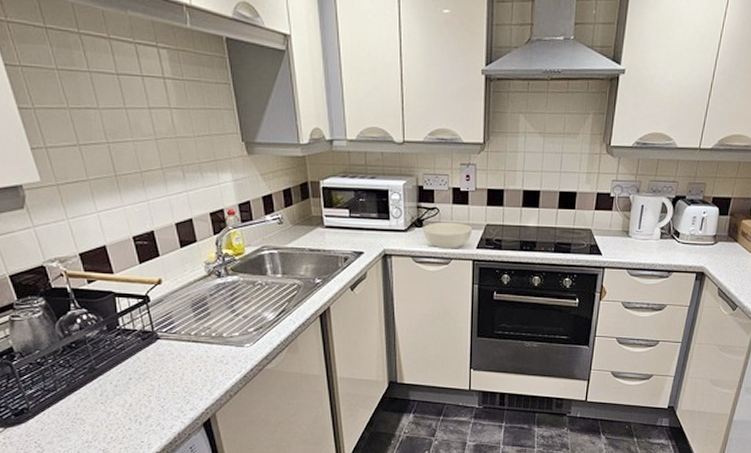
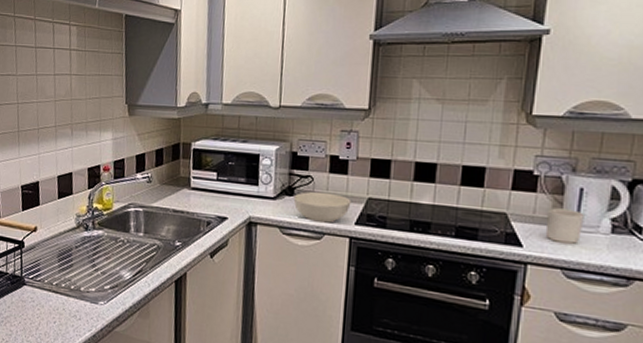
mug: none [618,222,644,249] -> present [546,208,584,244]

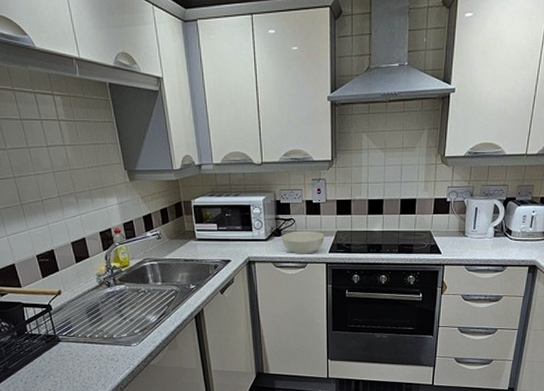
mug: present [546,208,584,244] -> none [456,223,478,247]

